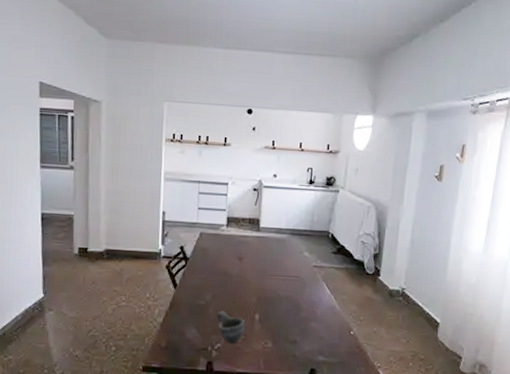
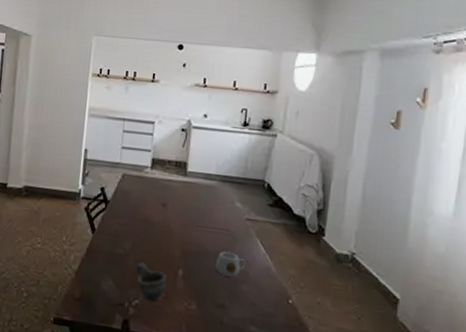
mug: none [287,295,314,317] -> present [215,251,246,277]

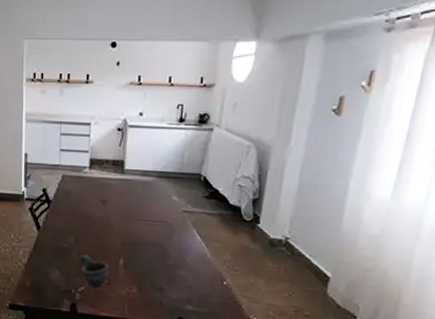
mug: present [215,251,246,277] -> none [153,241,183,264]

